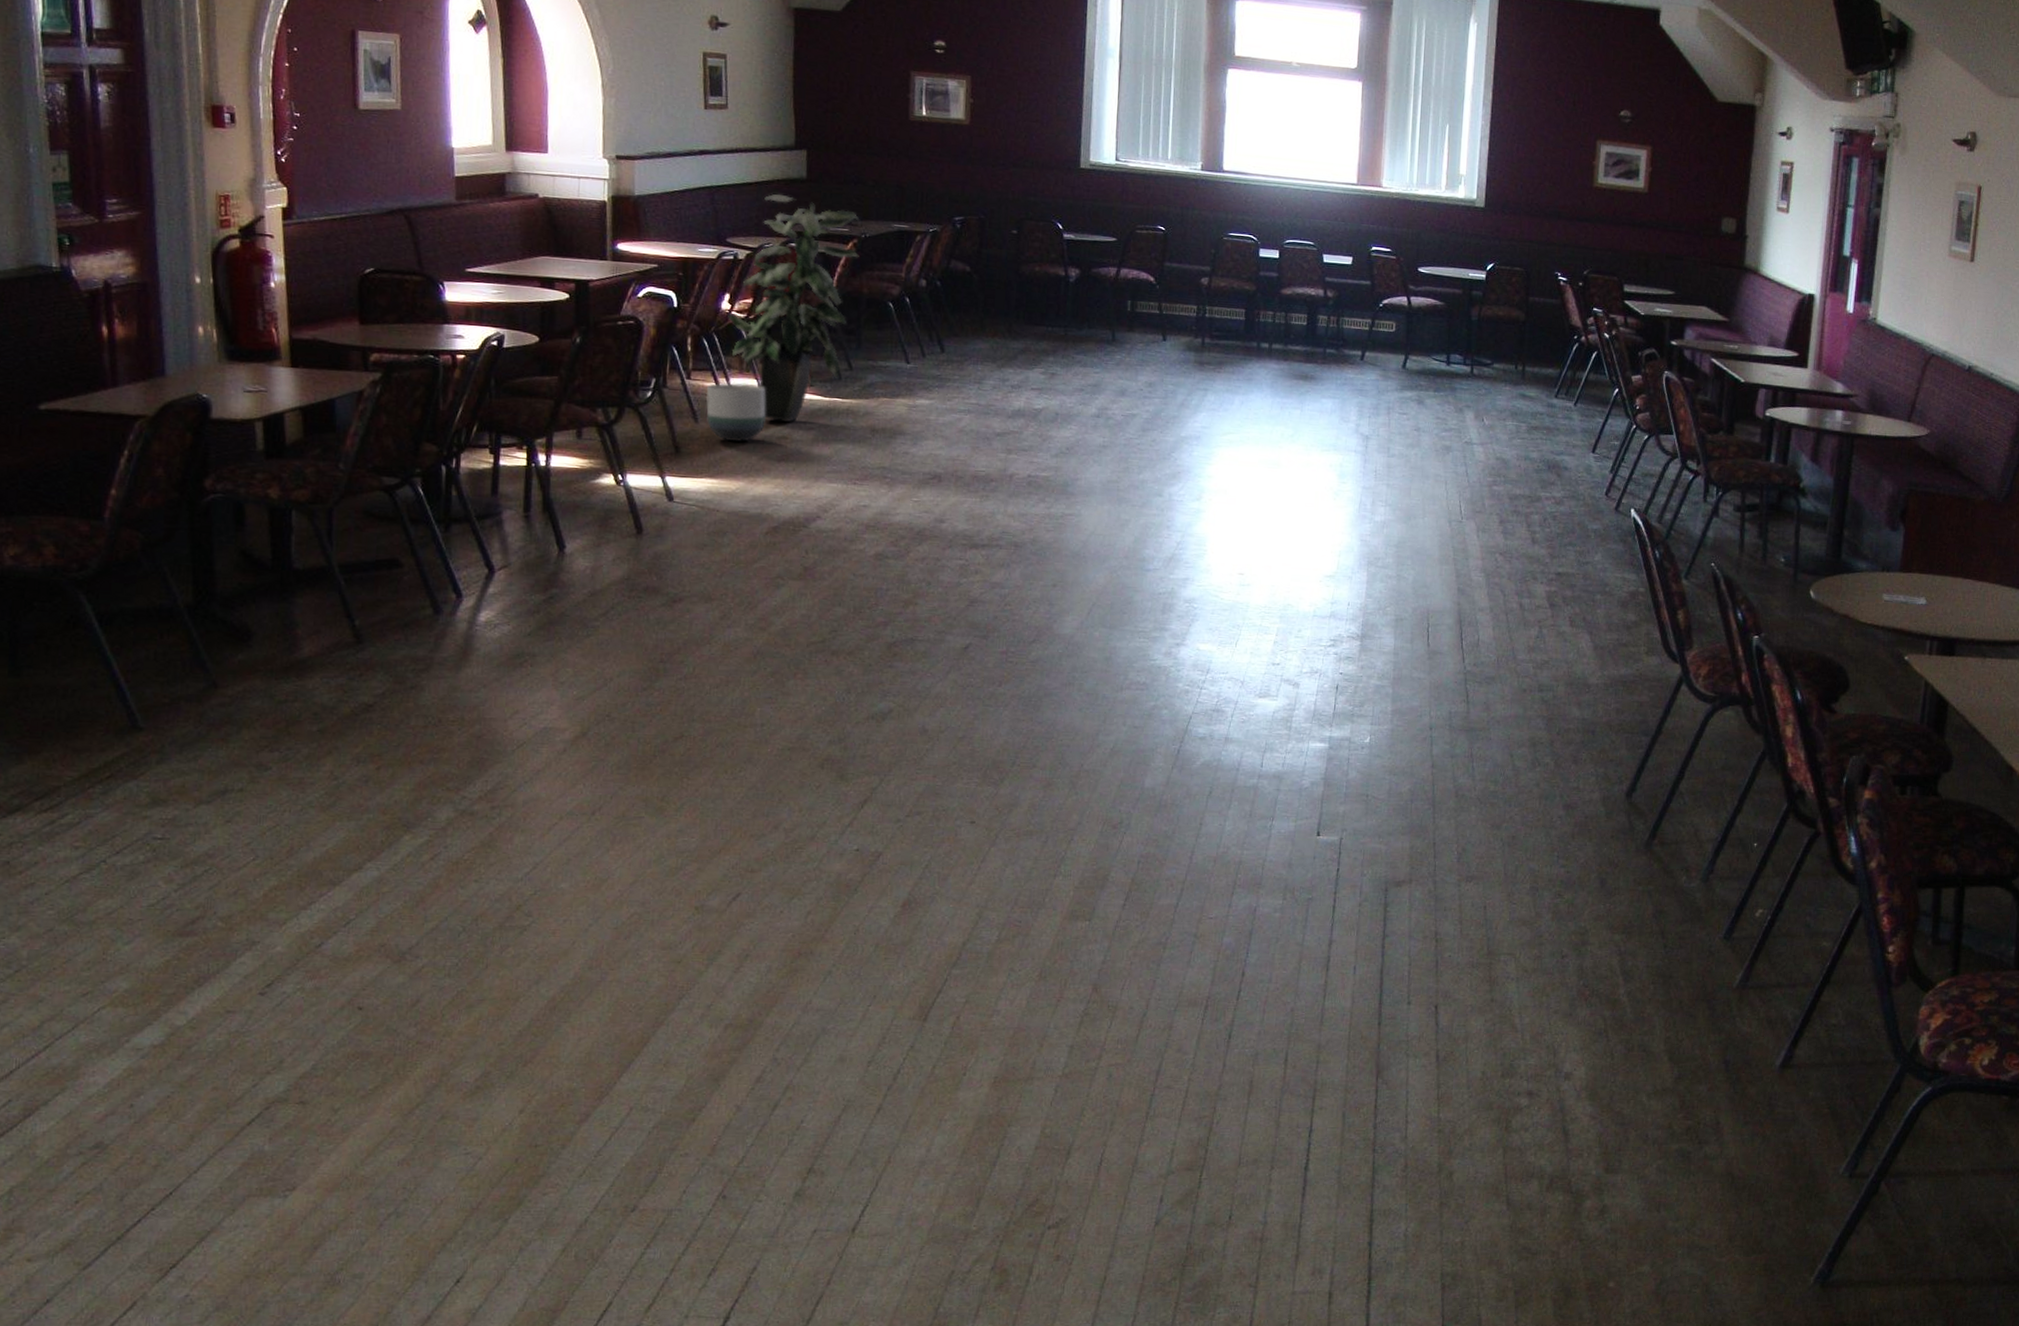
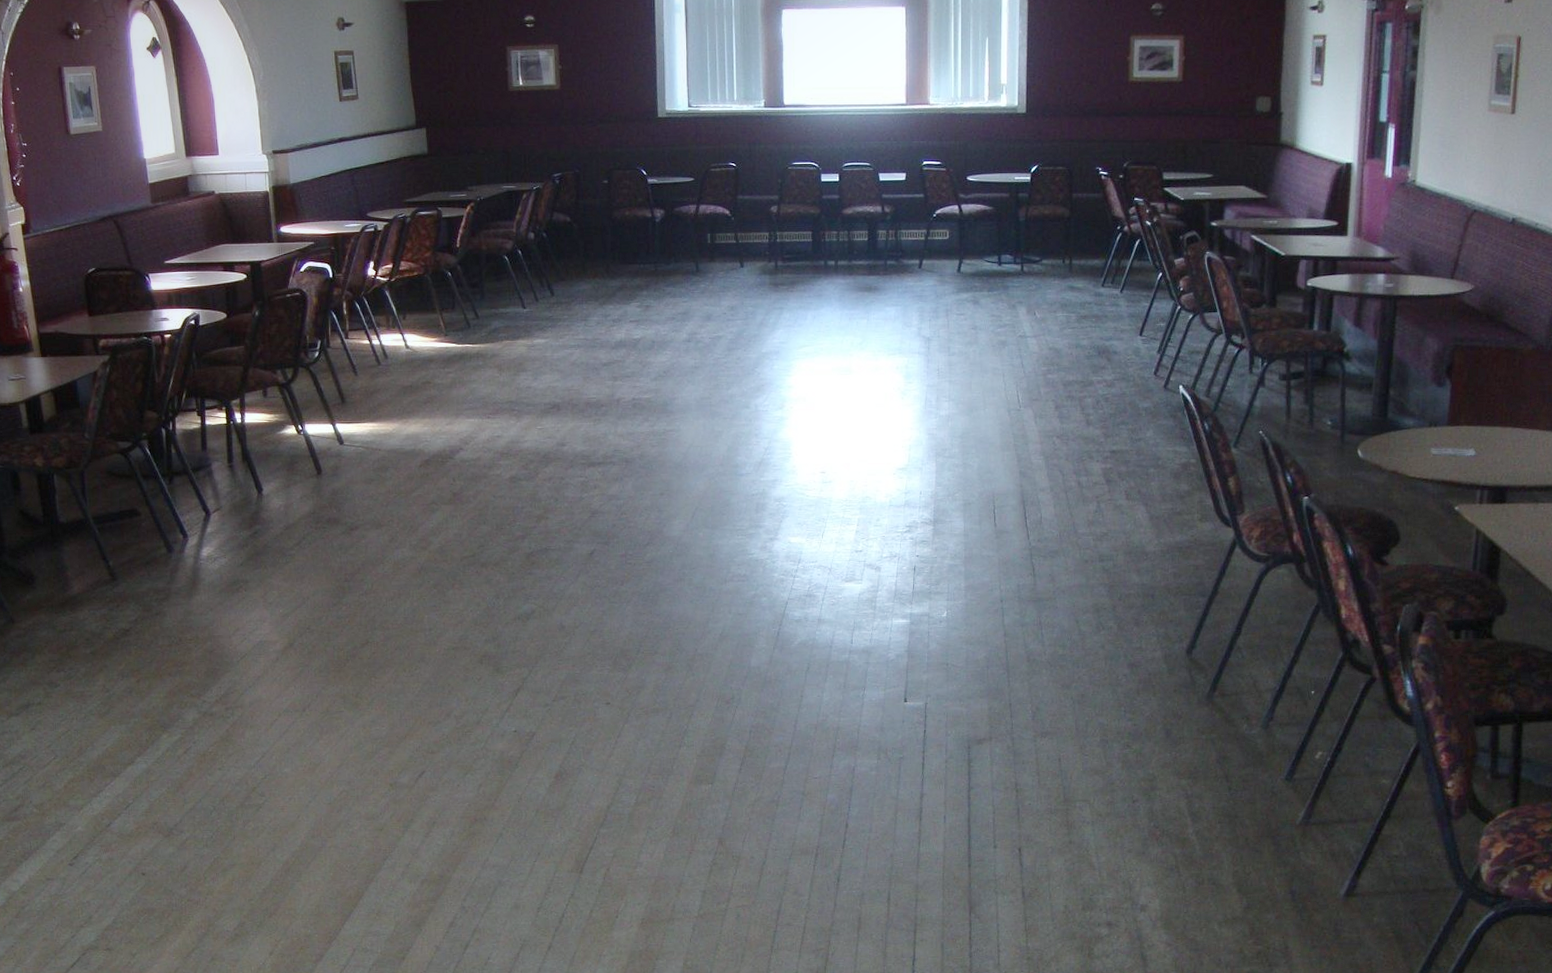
planter: present [706,383,766,443] -> none [361,338,412,390]
indoor plant: present [728,194,860,423] -> none [374,169,477,369]

